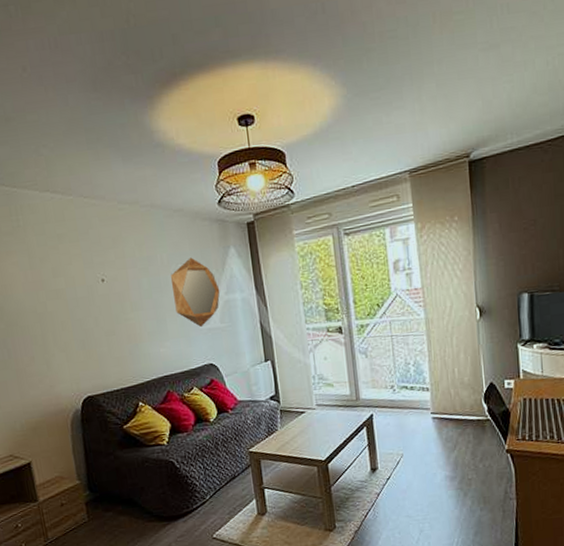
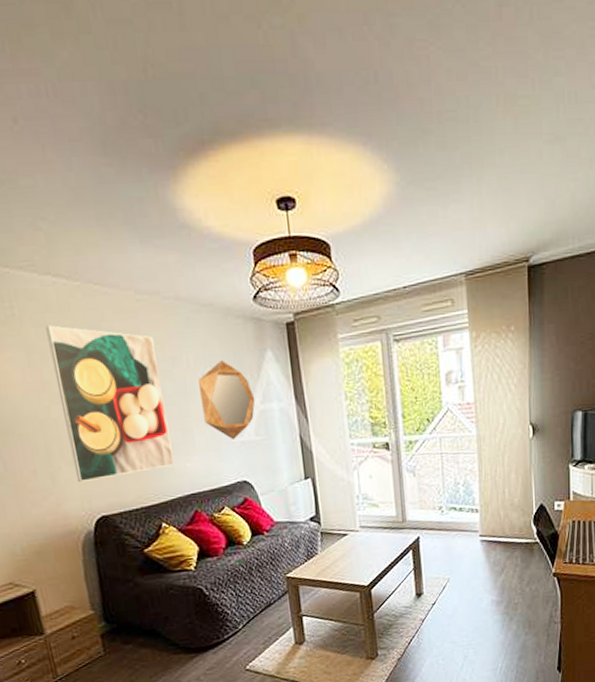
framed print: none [44,233,150,366] -> present [46,325,174,482]

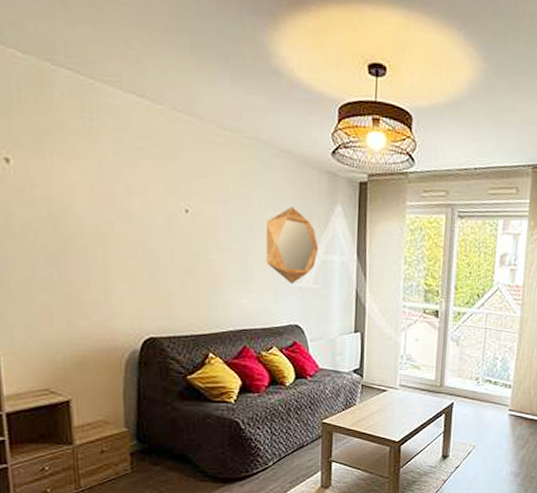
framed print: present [46,325,174,482] -> none [123,143,230,301]

